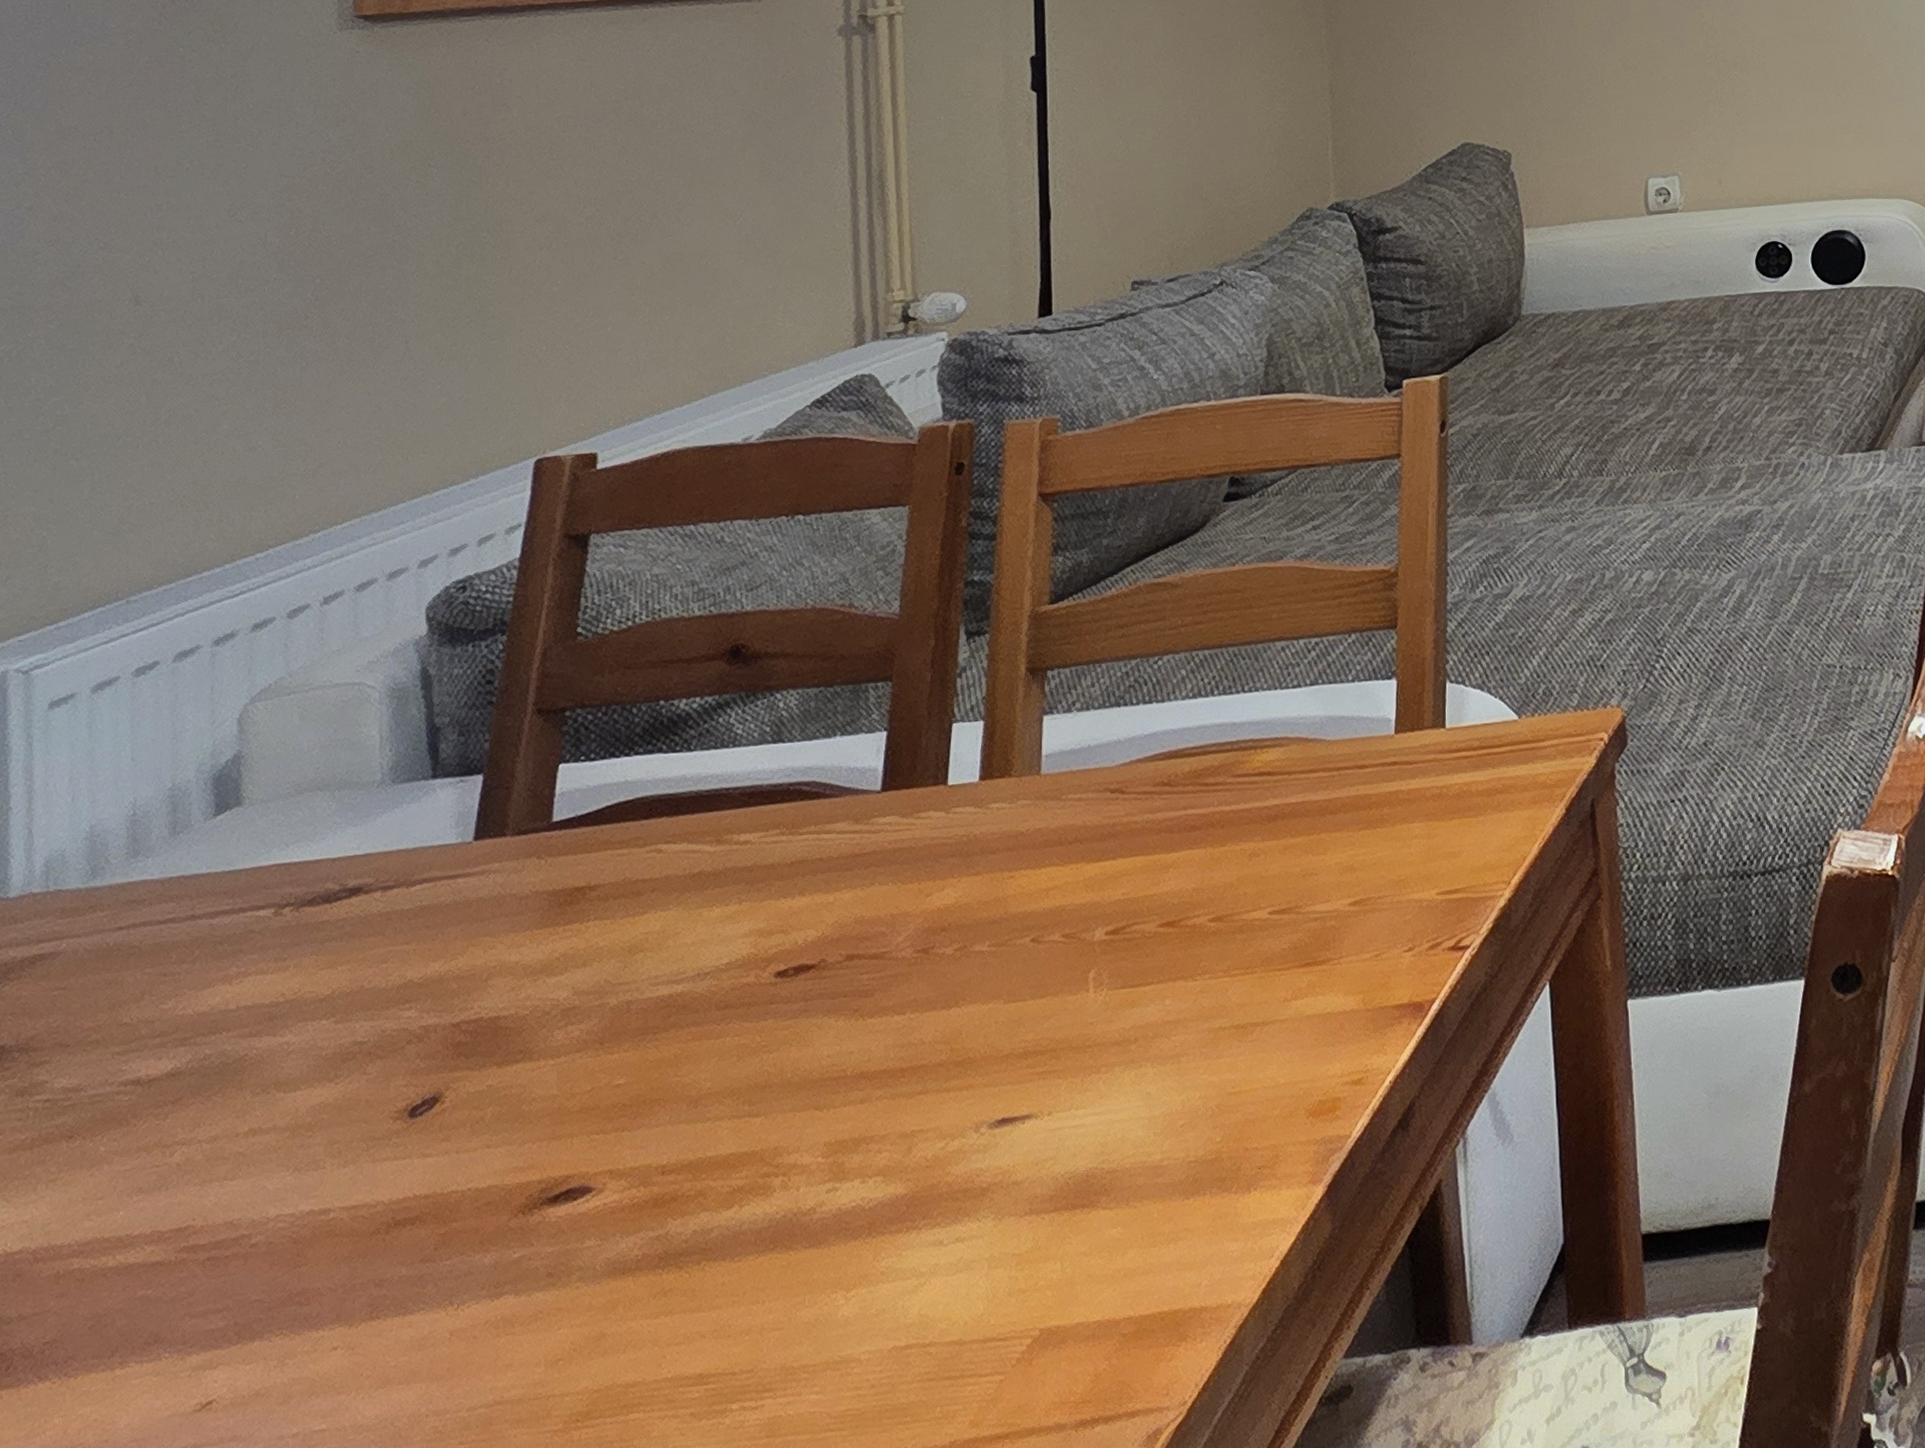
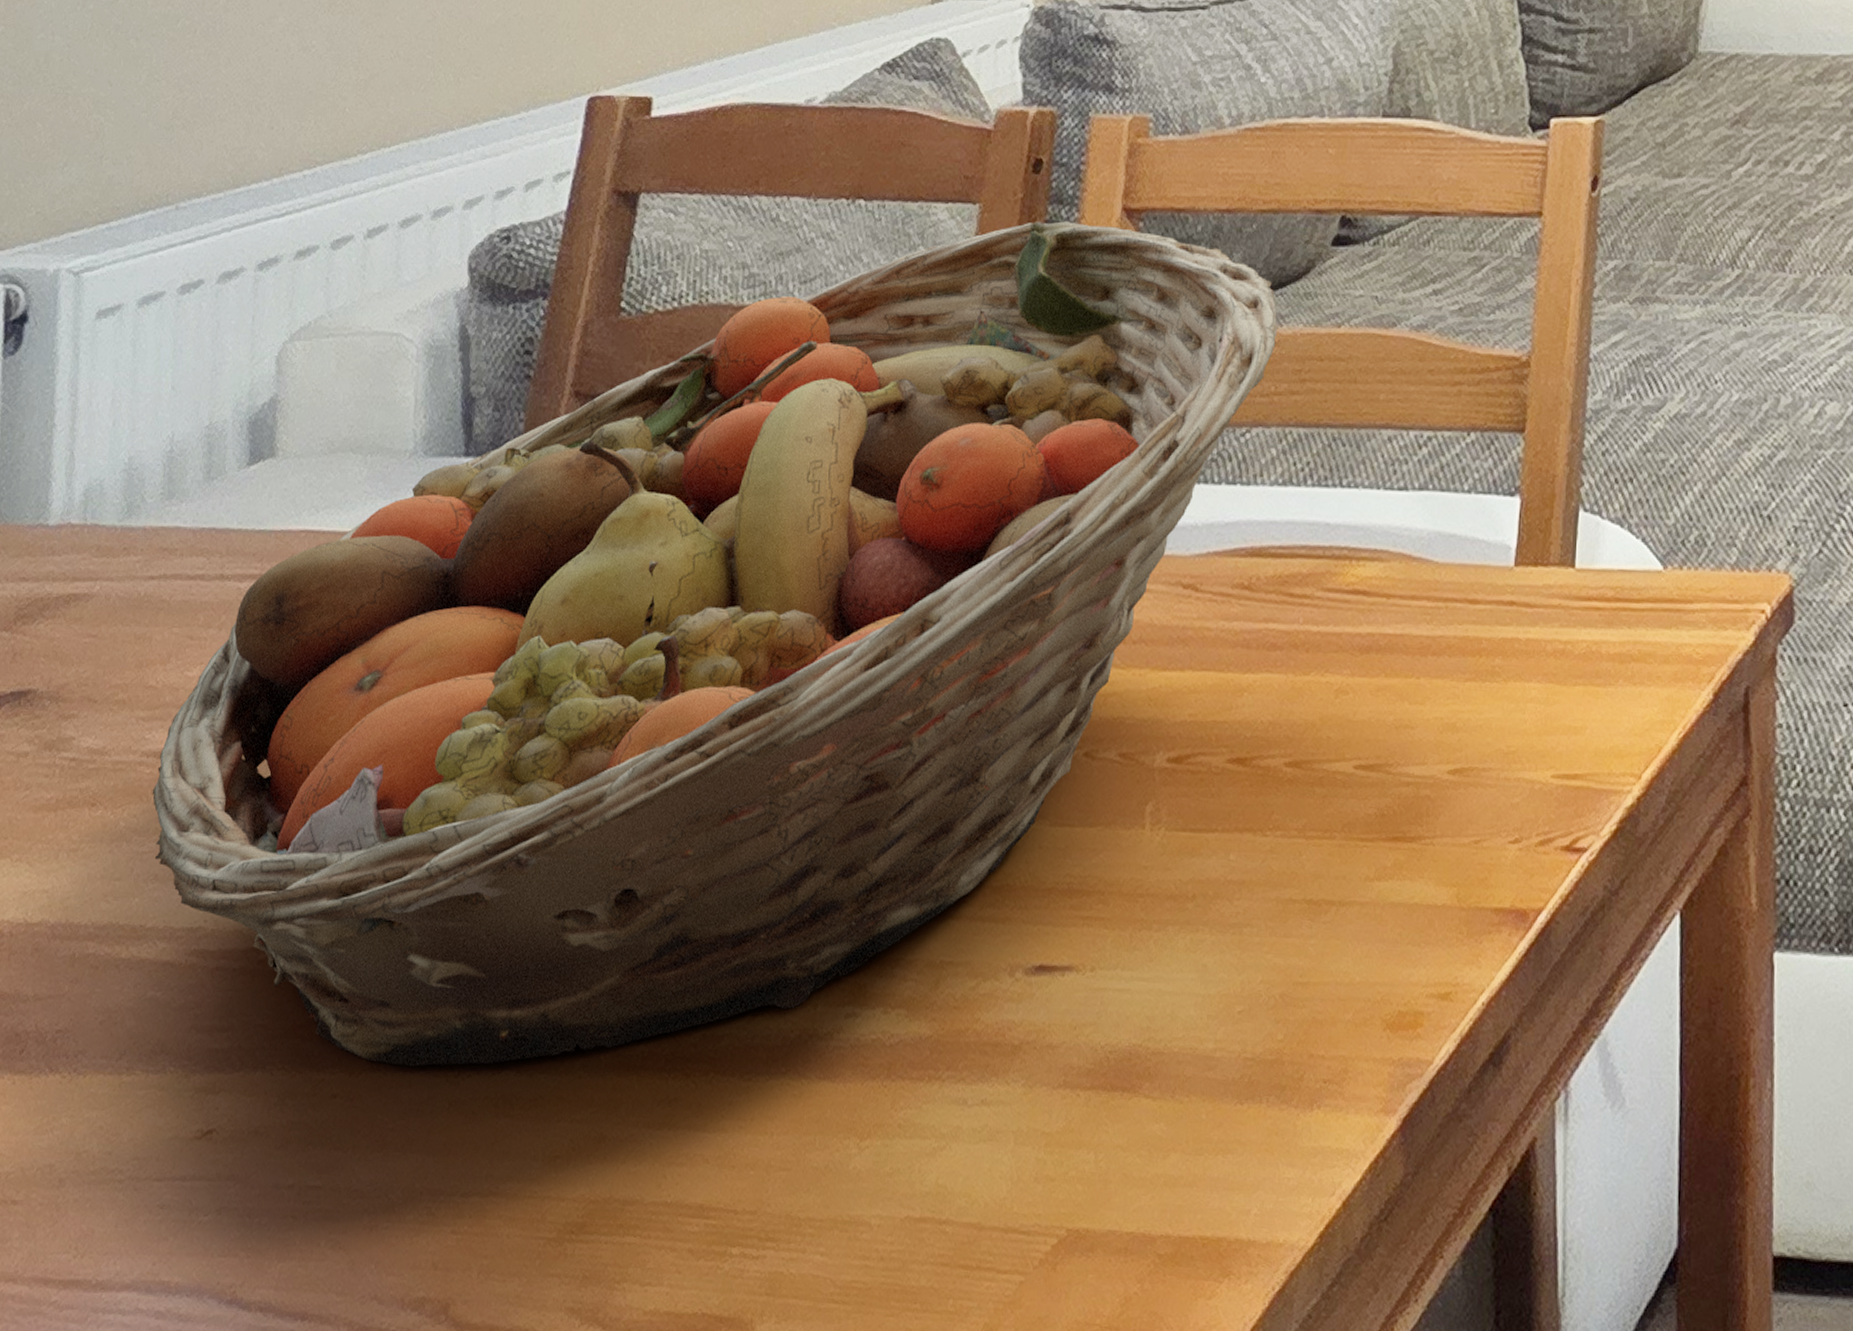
fruit basket: none [131,509,1181,1312] -> present [152,221,1278,1067]

